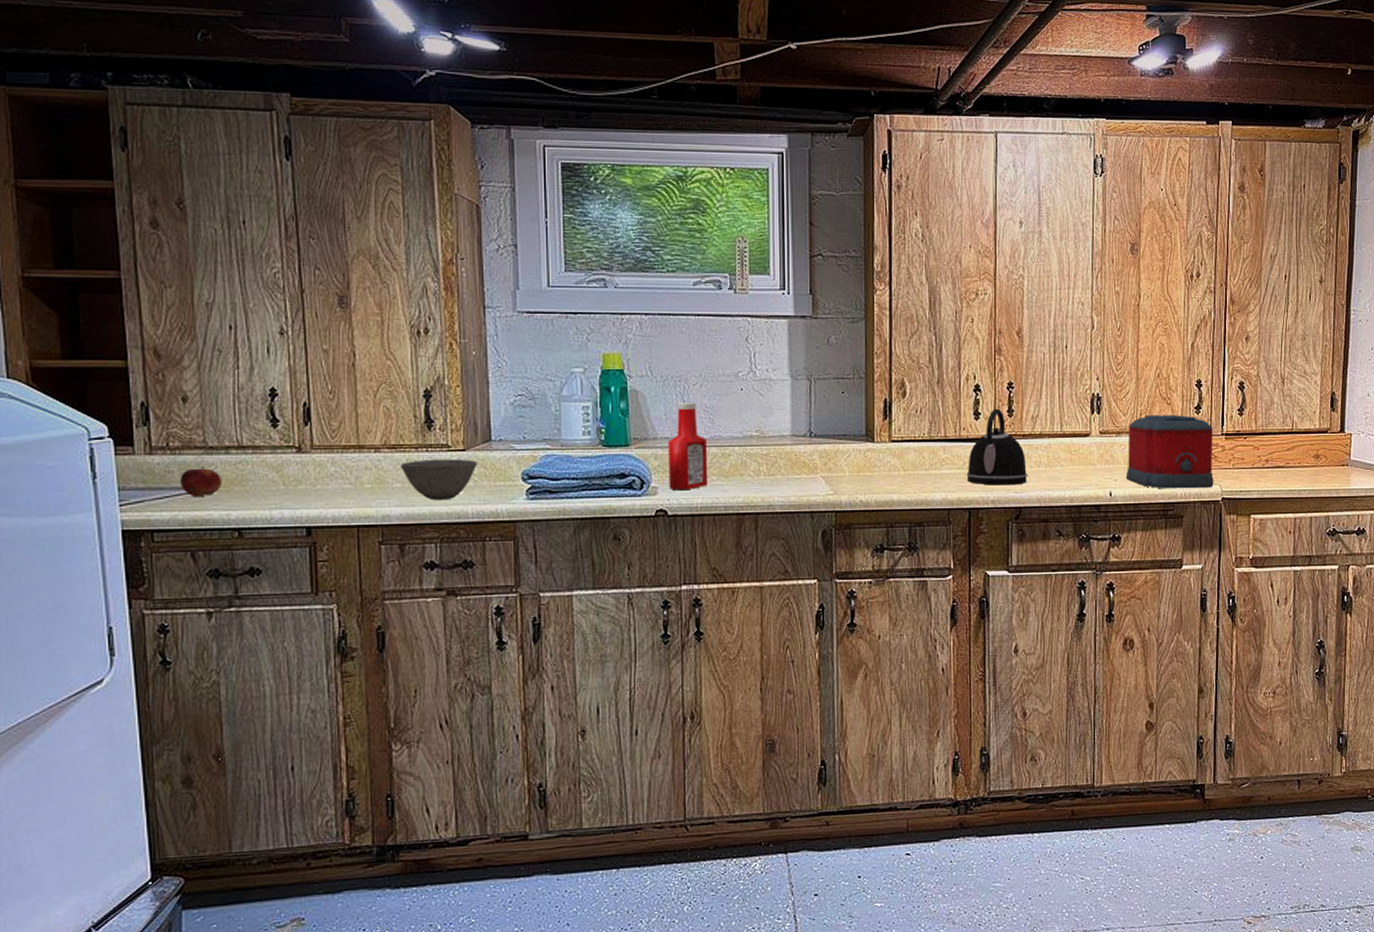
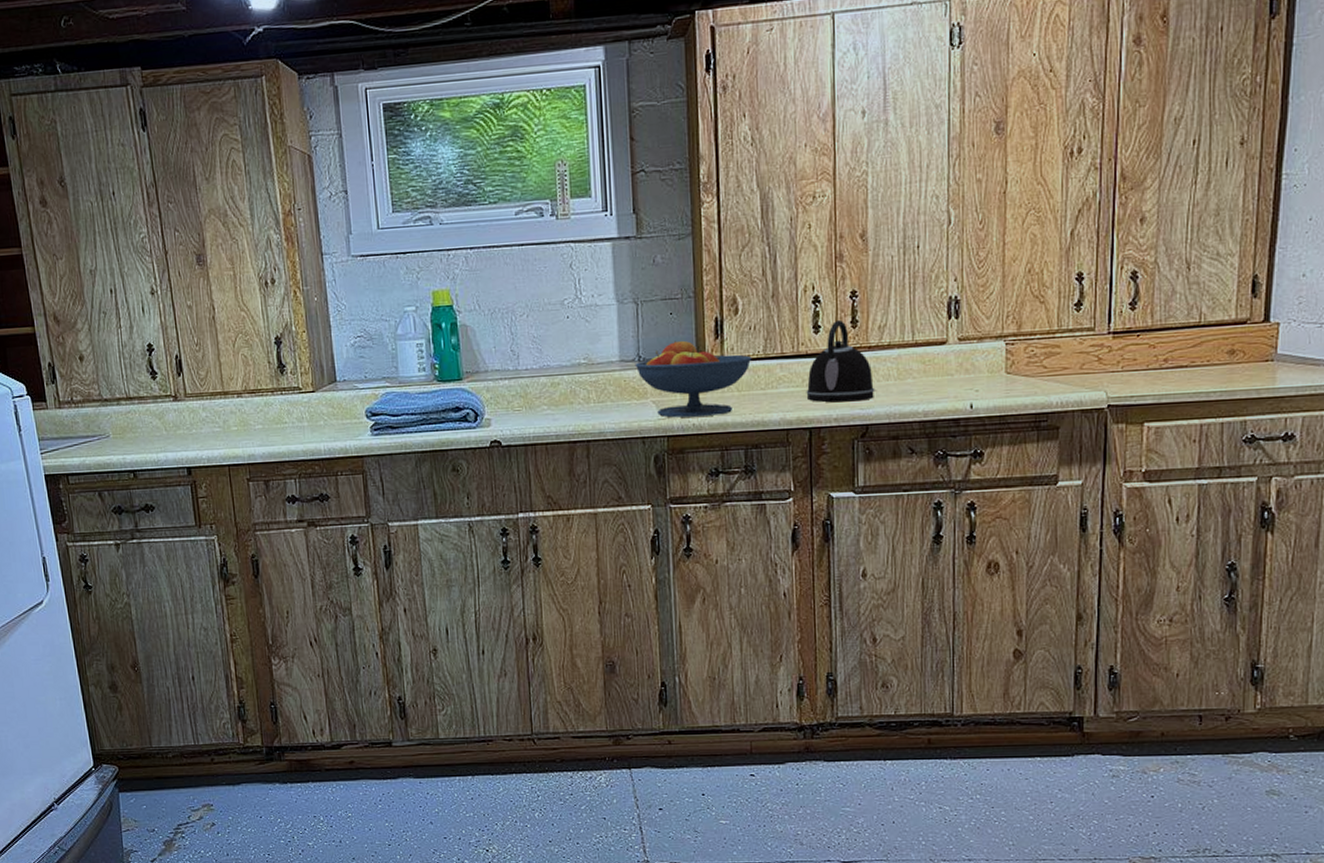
fruit: present [179,466,223,497] -> none [84,417,117,444]
bowl: present [400,459,477,501] -> none [260,400,326,440]
ketchup bottle: present [668,402,708,491] -> none [499,333,539,421]
fruit bowl: none [806,419,918,494] -> present [635,340,752,418]
toaster: present [1125,415,1214,489] -> none [989,314,1098,398]

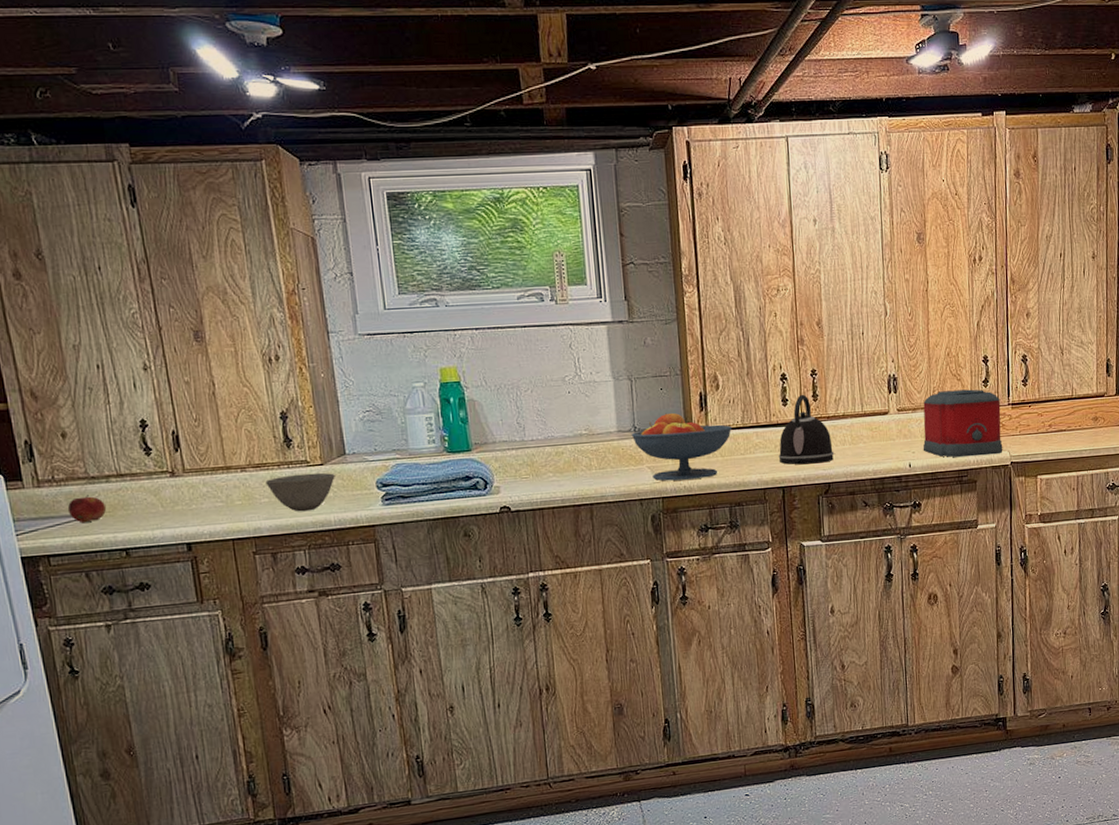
fruit: none [84,417,117,444] -> present [67,495,107,523]
bowl: none [260,400,326,440] -> present [265,472,335,512]
toaster: none [989,314,1098,398] -> present [923,389,1003,457]

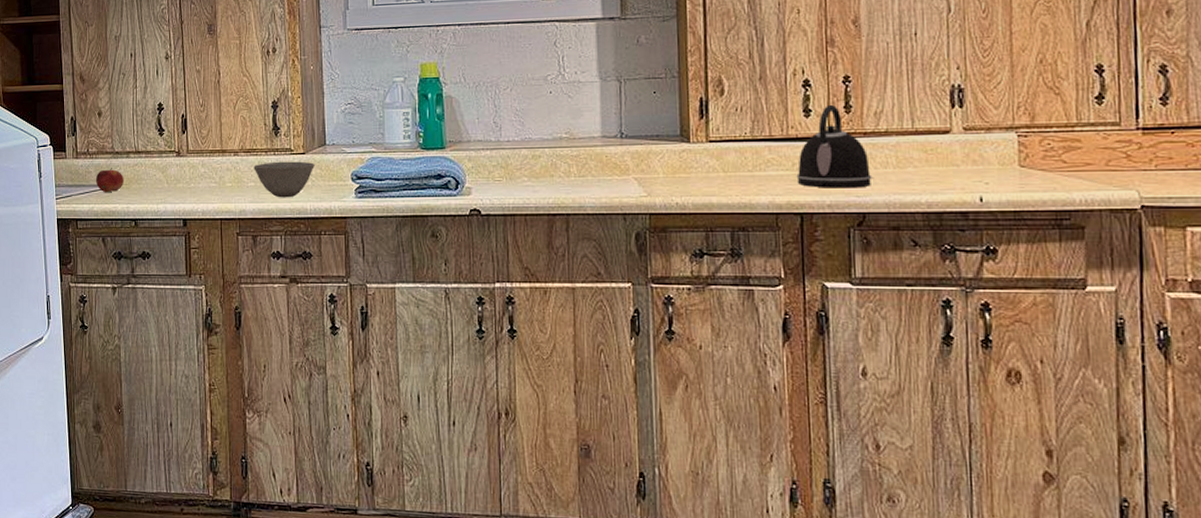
fruit bowl: present [631,412,733,481] -> none [617,119,739,196]
toaster: present [923,389,1003,457] -> none [1001,106,1128,194]

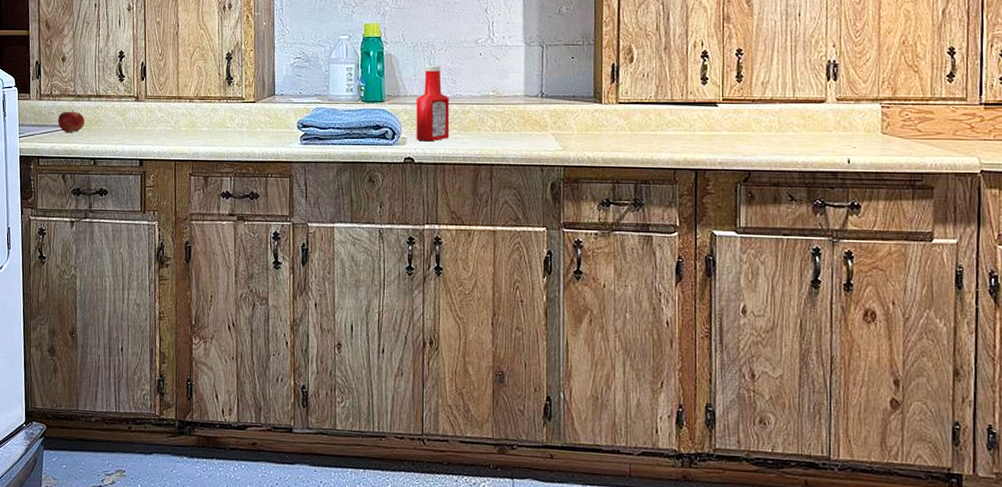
bowl: present [253,161,315,198] -> none [207,109,264,143]
ketchup bottle: none [481,106,520,191] -> present [416,65,450,142]
kettle: present [796,104,872,188] -> none [693,73,758,148]

